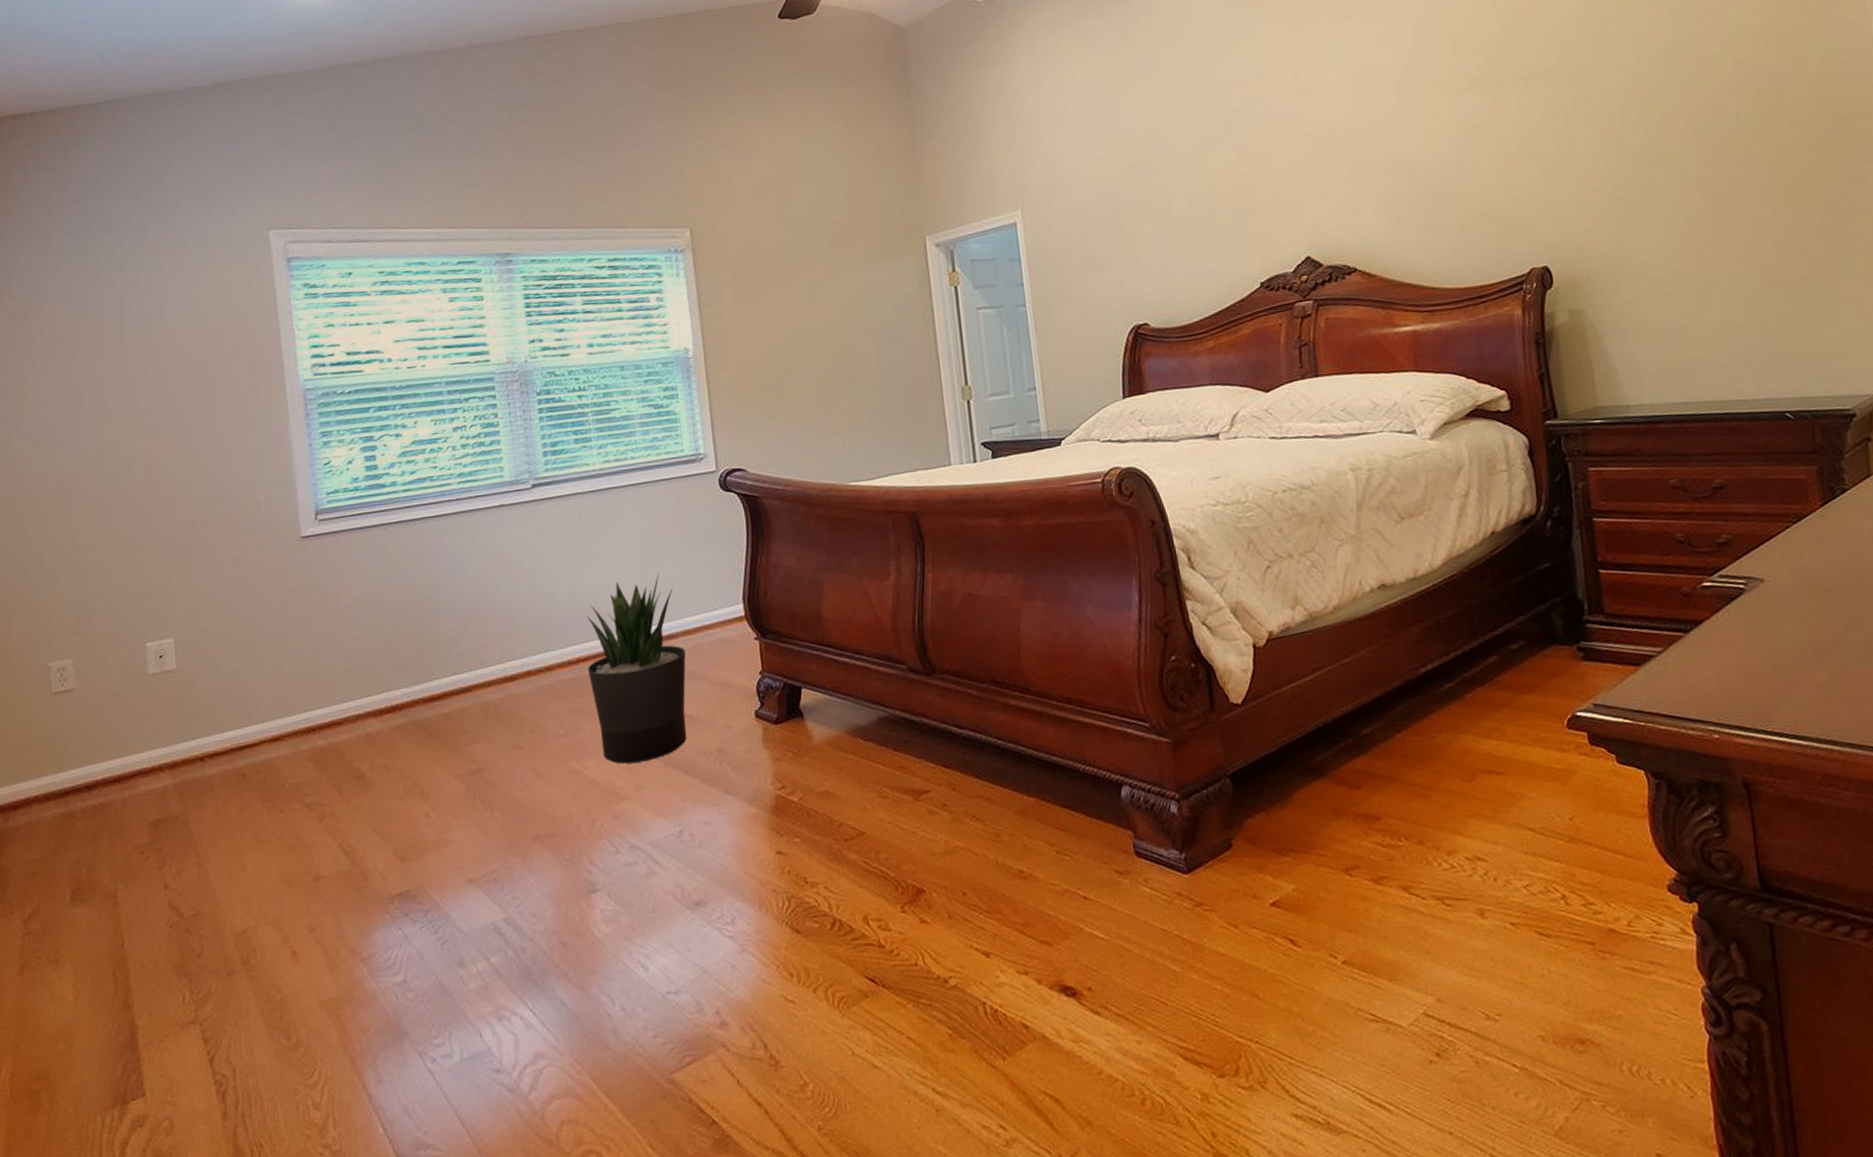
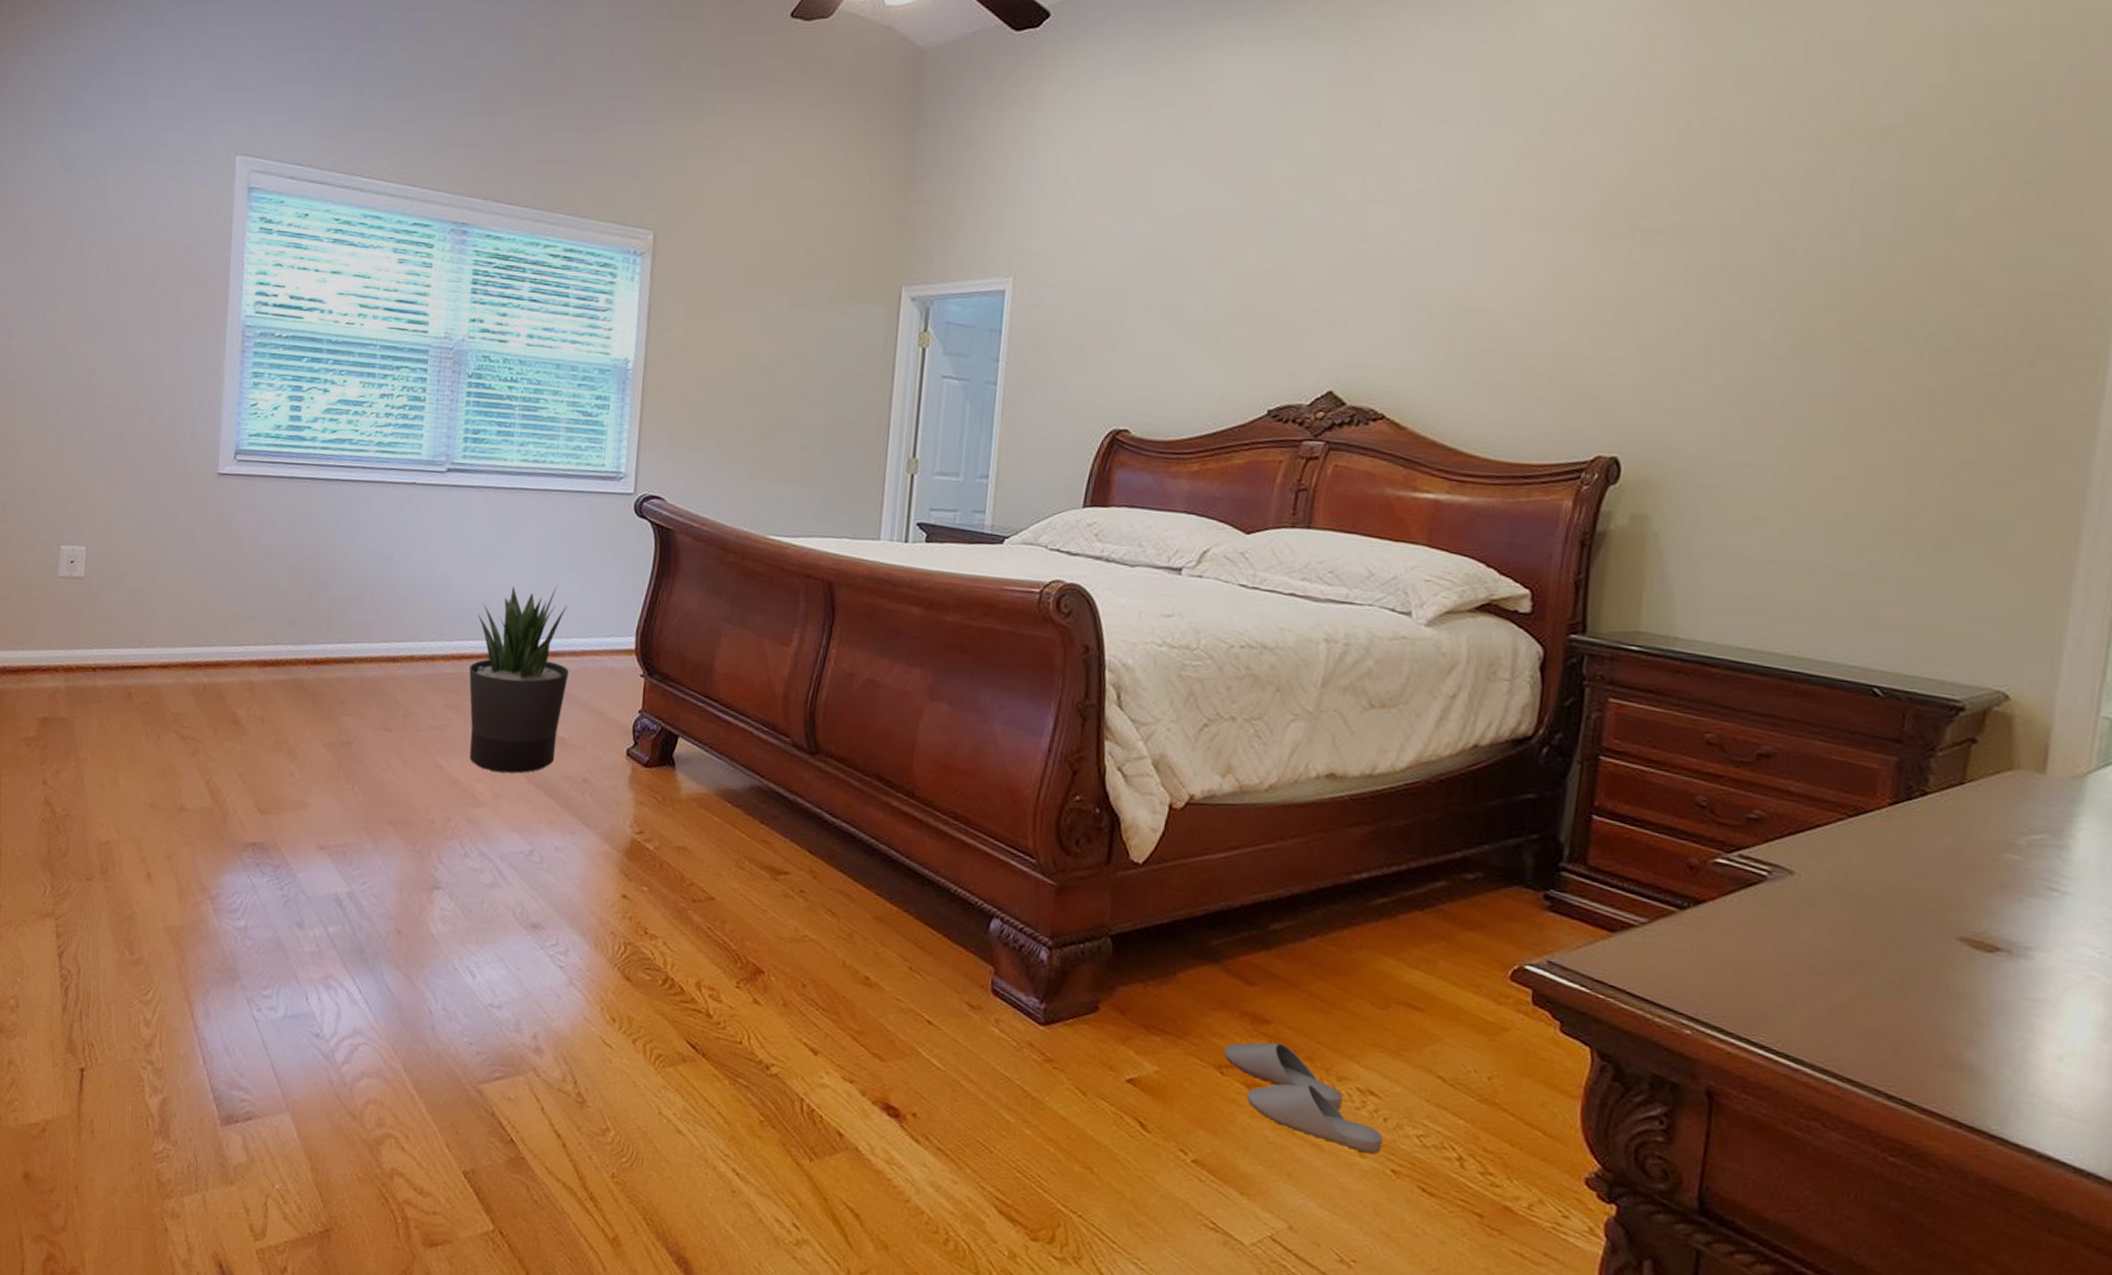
slippers: none [1347,834,1498,914] -> present [1224,1042,1383,1154]

